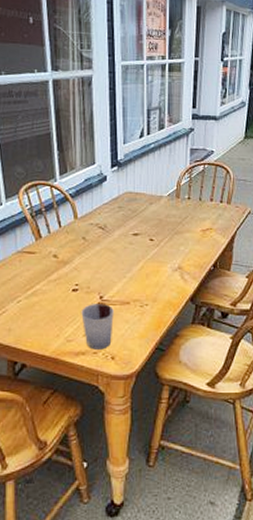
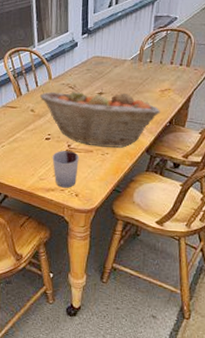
fruit basket: none [63,228,204,297] -> present [39,88,161,148]

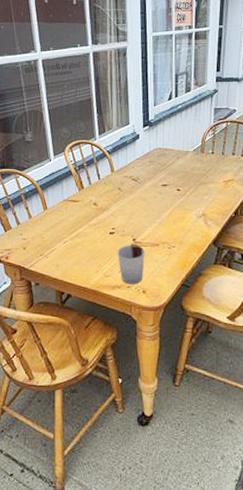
fruit basket: present [39,88,161,148] -> none [102,180,226,240]

